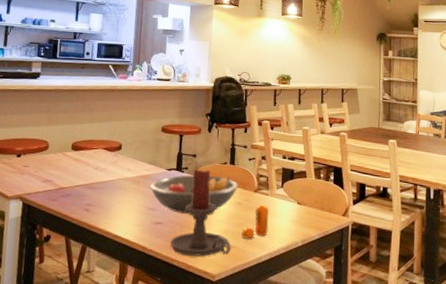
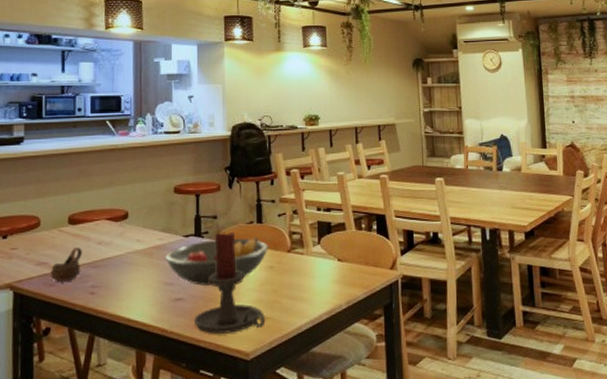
cup: none [54,170,81,198] -> present [50,247,82,282]
pepper shaker: present [241,204,269,239] -> none [276,265,307,307]

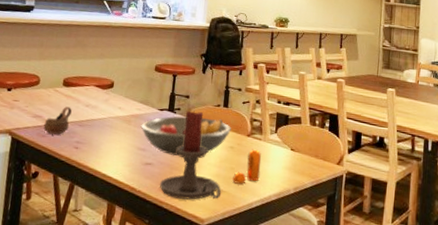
pepper shaker: none [276,265,307,307] -> present [232,149,261,184]

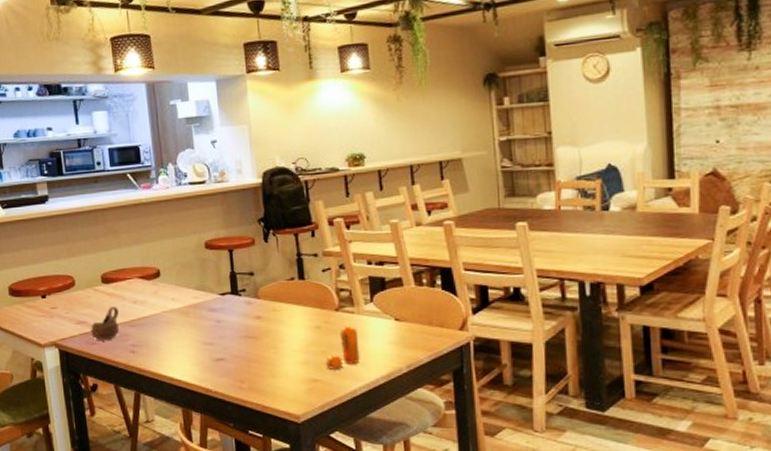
fruit bowl: present [140,116,231,156] -> none [202,295,313,347]
candle holder: present [159,110,222,200] -> none [237,289,316,395]

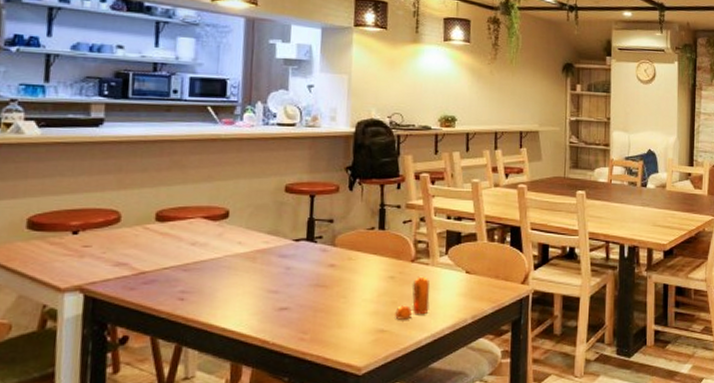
cup: present [91,306,120,340] -> none [131,248,171,285]

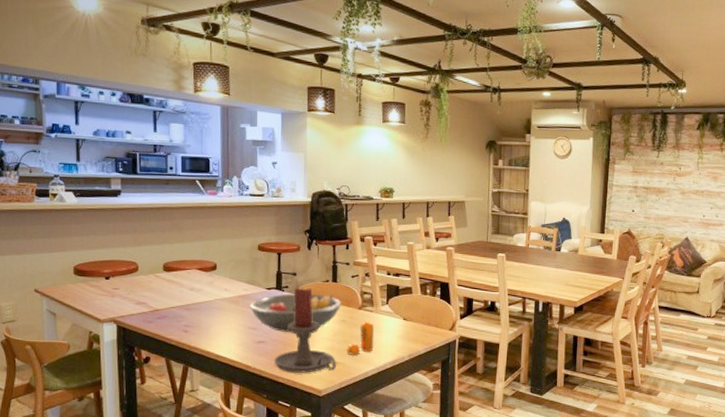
fruit bowl: none [270,244,390,296] -> present [249,294,342,333]
candle holder: none [299,237,382,347] -> present [274,287,337,373]

